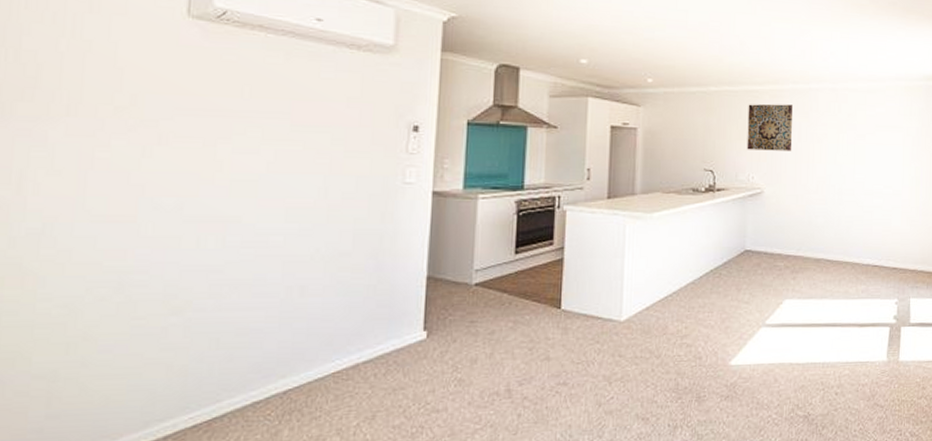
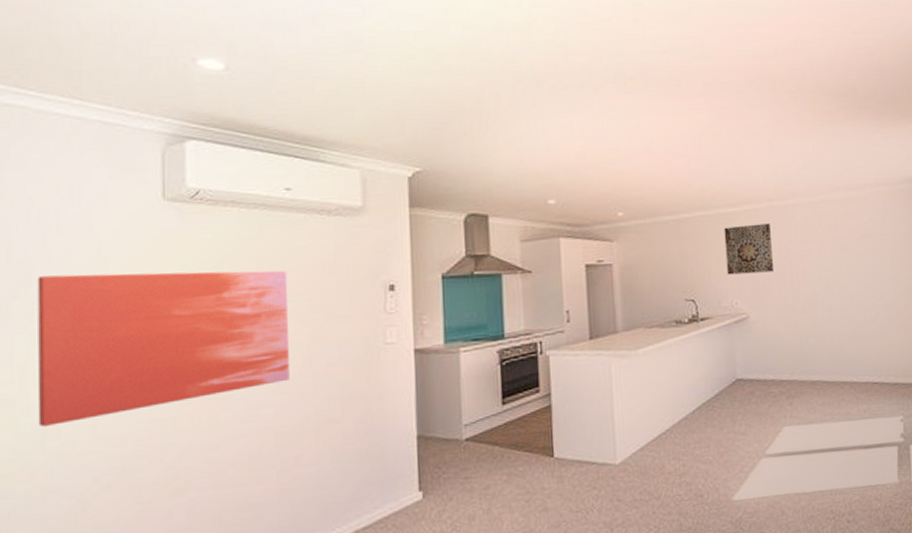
wall art: none [33,80,311,232] -> present [37,270,290,427]

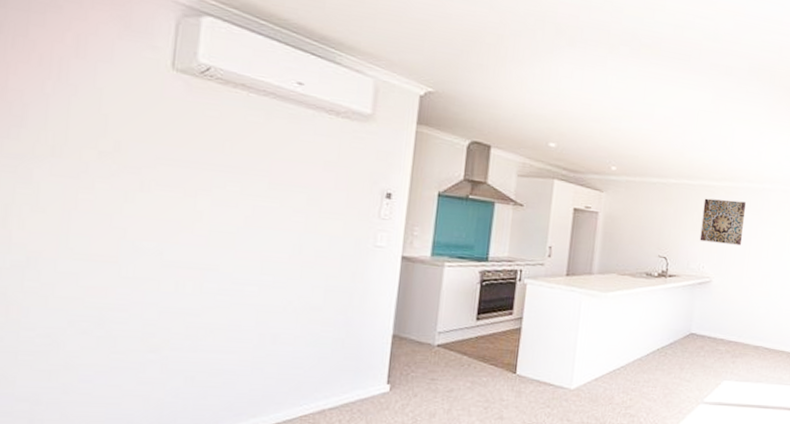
wall art: present [37,270,290,427] -> none [18,120,289,267]

